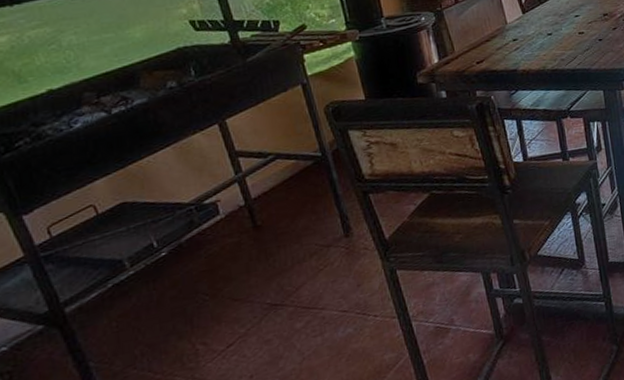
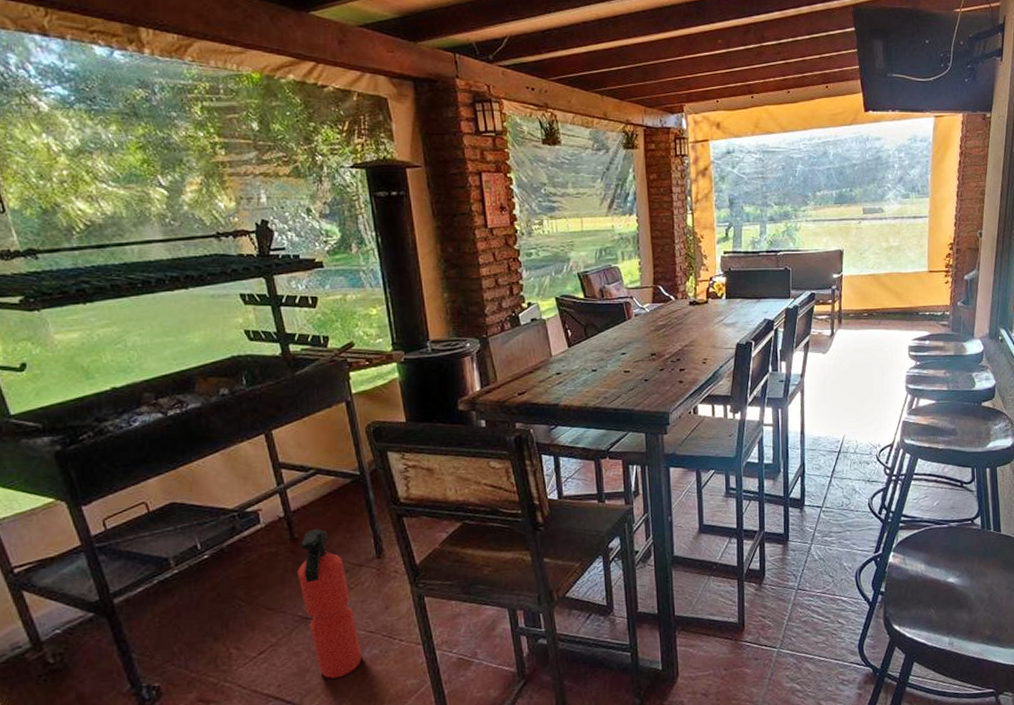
fire extinguisher: none [263,213,337,363] -> present [298,528,362,679]

